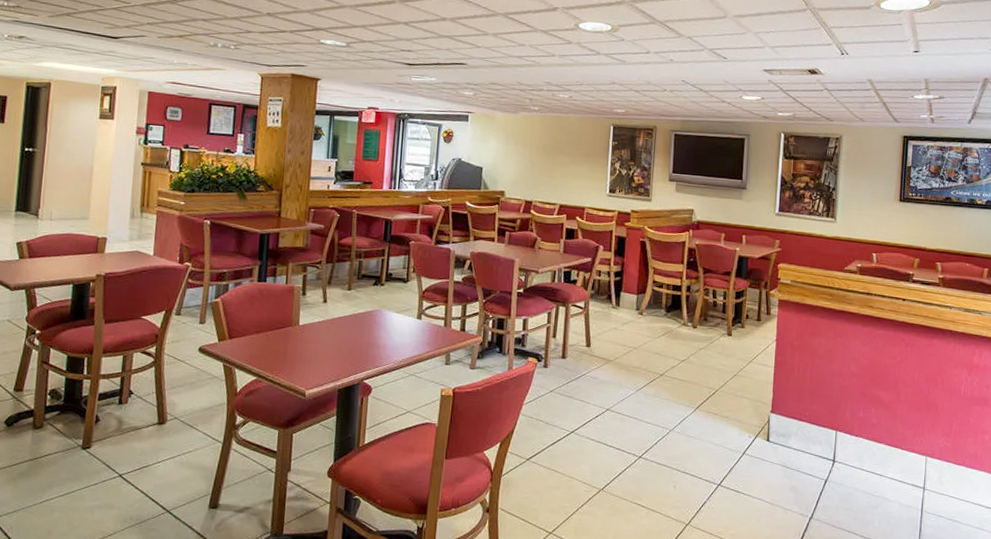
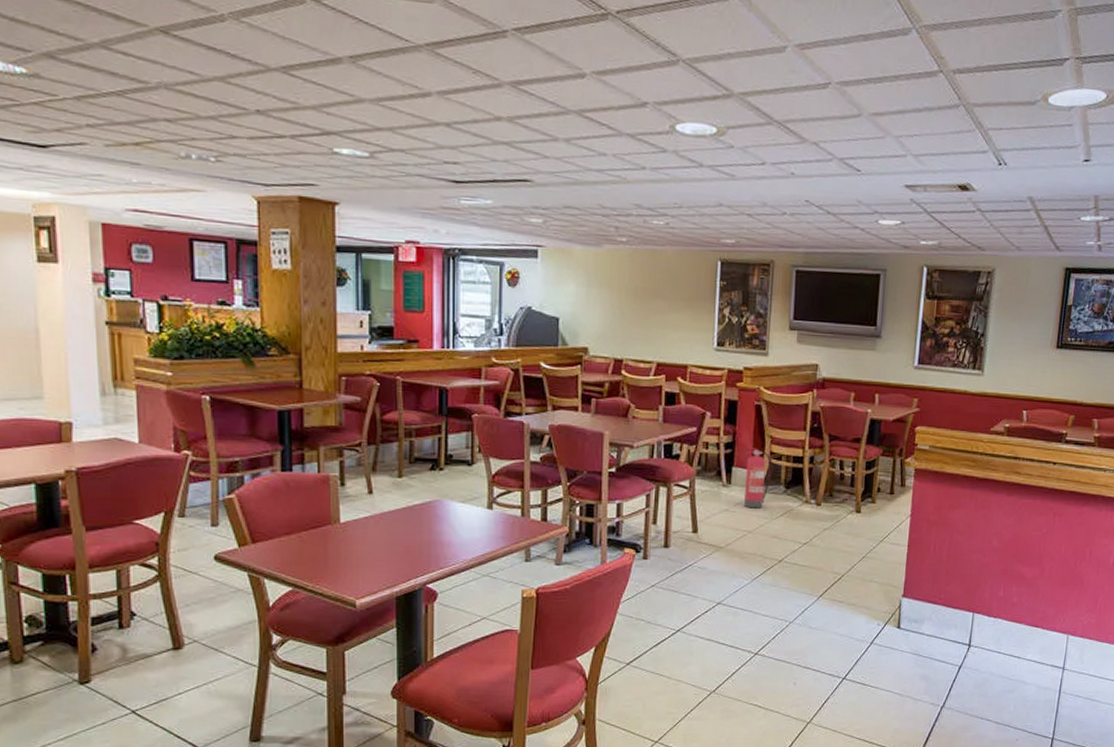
fire extinguisher: none [631,275,656,328] -> present [744,446,774,509]

